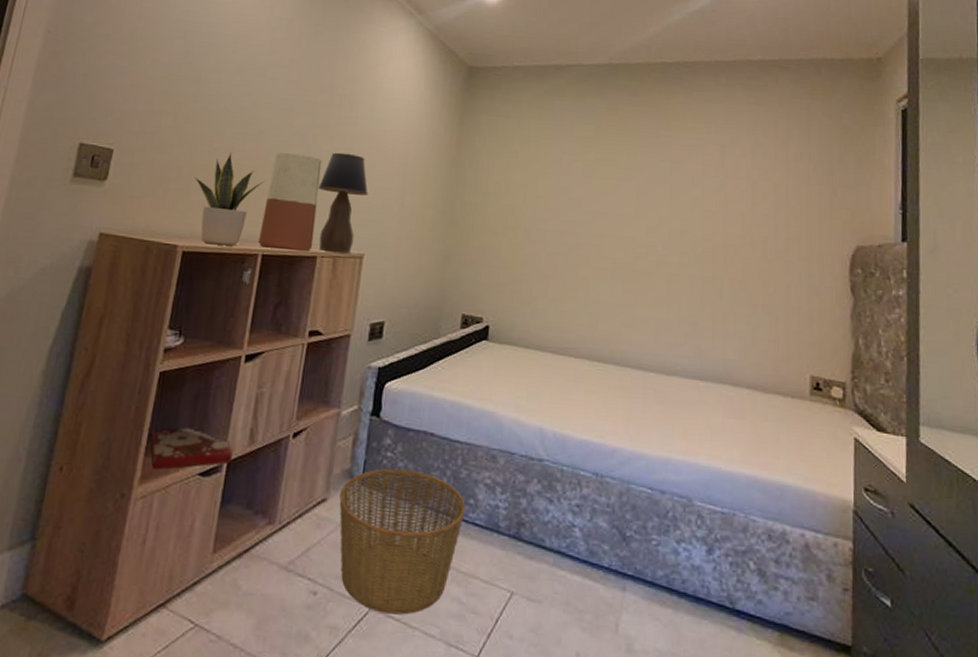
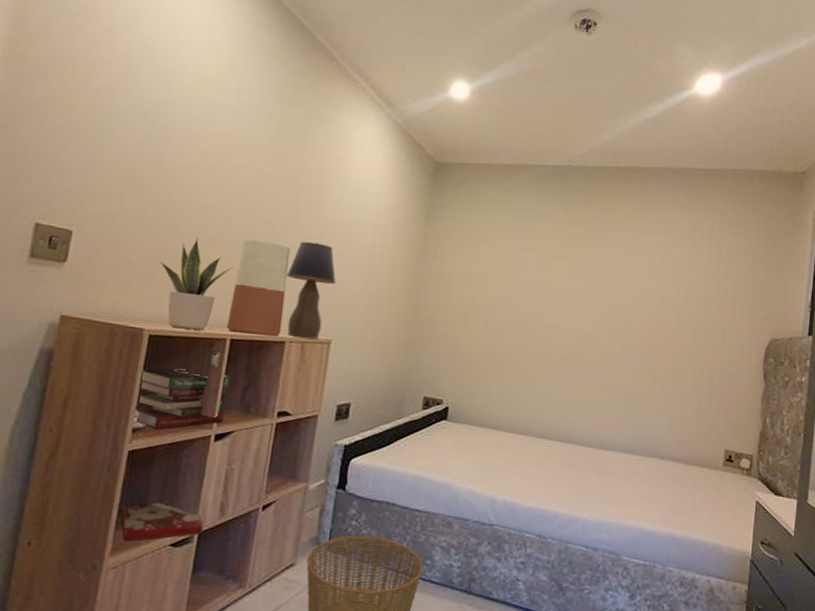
books: none [167,286,262,350] -> present [135,369,231,430]

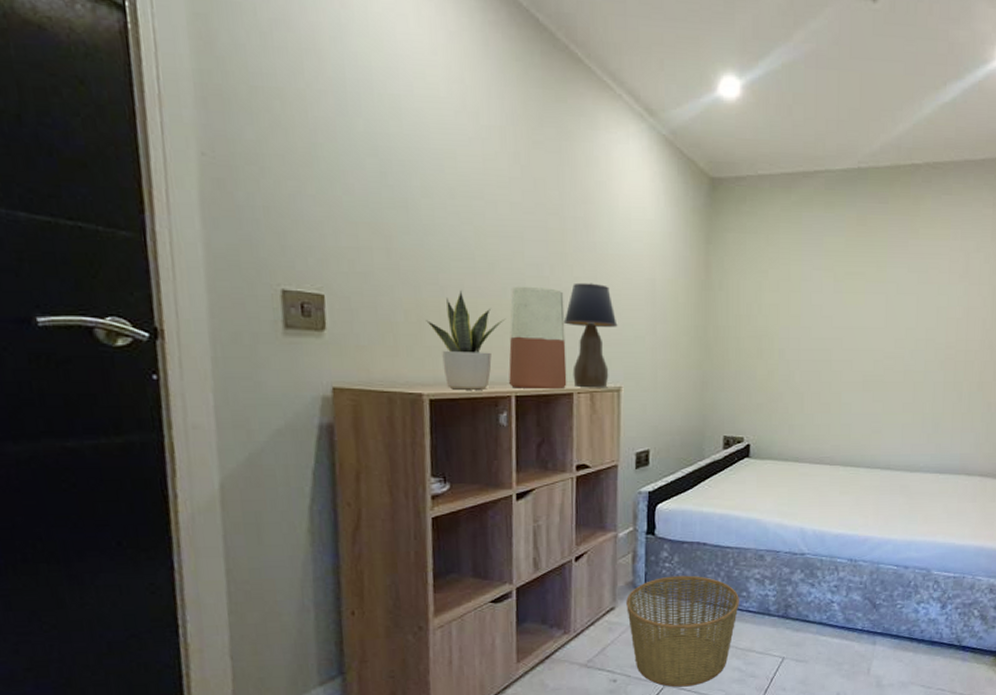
decorative box: present [121,502,203,543] -> none [437,562,520,604]
books: present [135,369,231,430] -> none [428,431,523,495]

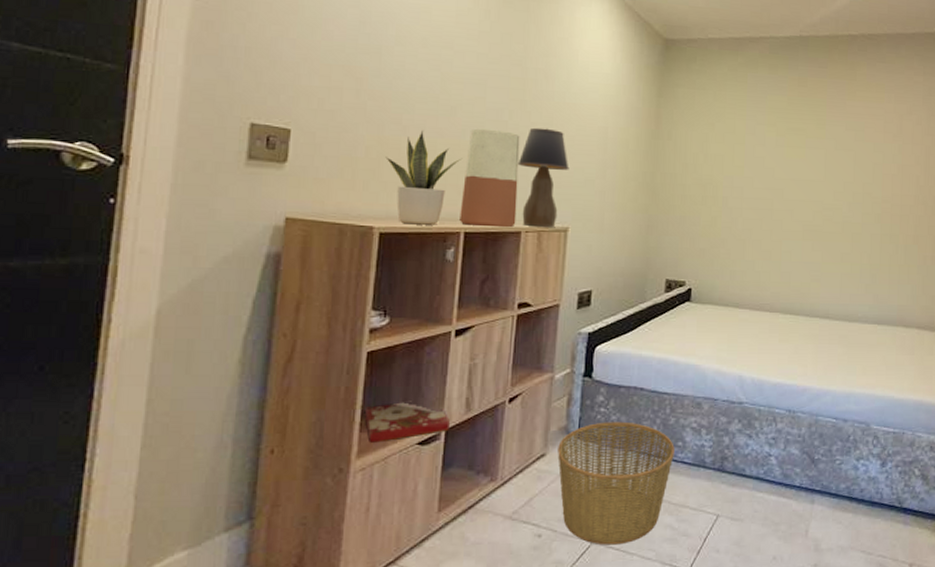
decorative box: none [437,562,520,604] -> present [365,401,450,444]

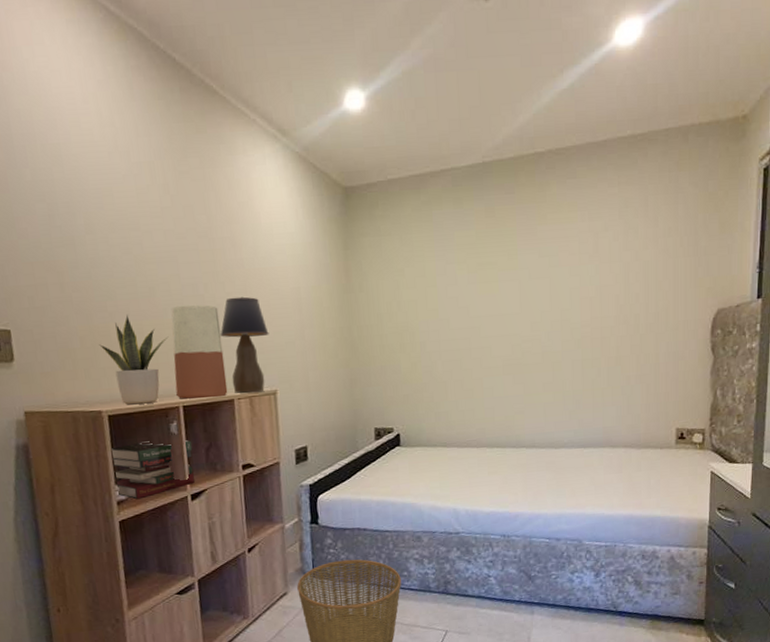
decorative box: present [365,401,450,444] -> none [127,559,201,598]
books: none [371,265,467,329] -> present [111,439,195,500]

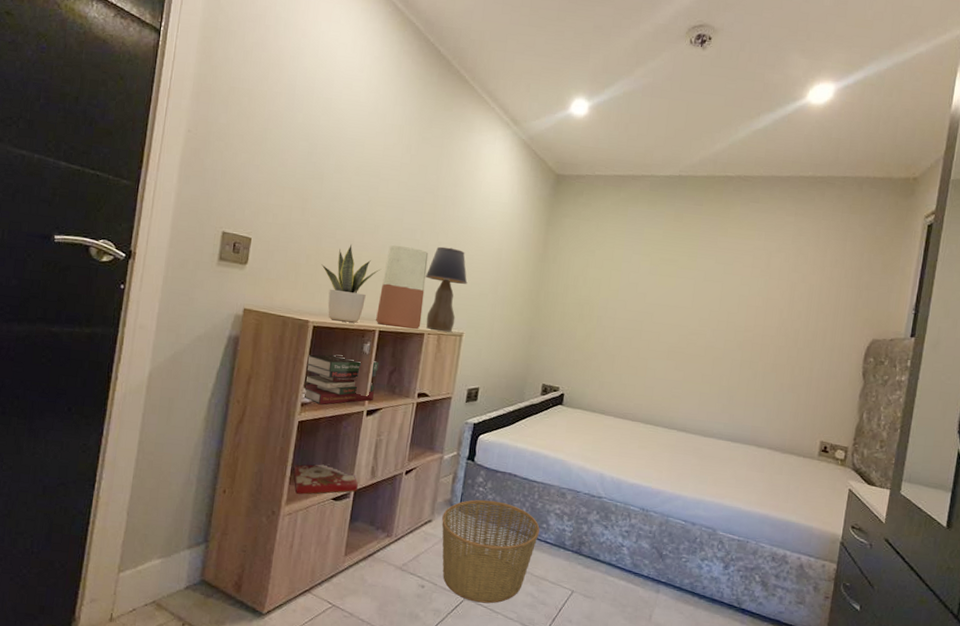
decorative box: none [127,559,201,598] -> present [293,464,358,495]

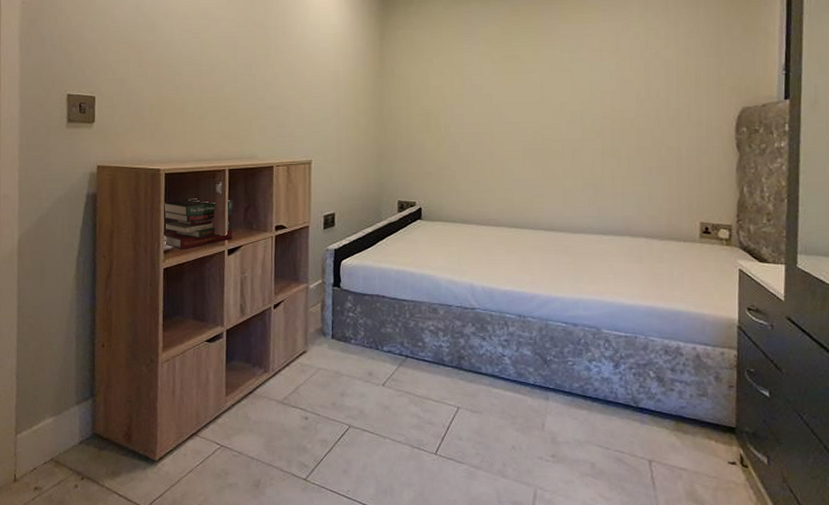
decorative box: present [293,464,358,495] -> none [166,307,229,341]
potted plant: present [321,244,380,323] -> none [164,88,222,165]
vase: present [376,245,429,330] -> none [224,82,269,164]
table lamp: present [425,246,468,331] -> none [266,77,309,161]
basket: present [441,499,540,604] -> none [316,324,416,429]

